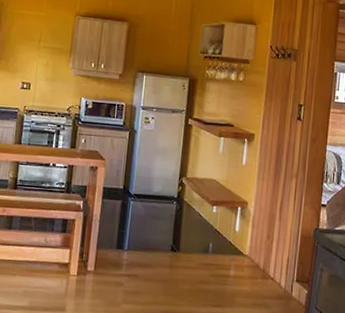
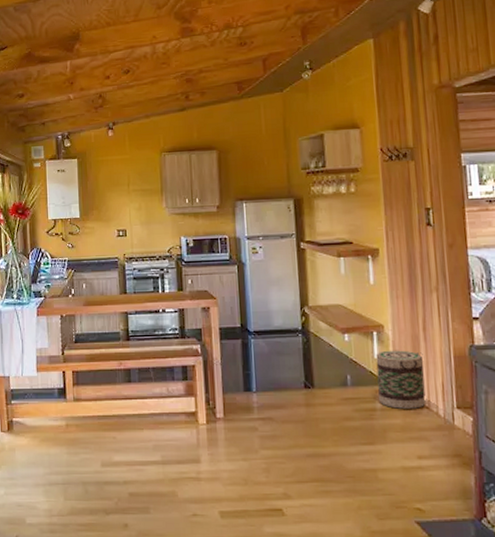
basket: none [233,224,276,279] -> present [375,350,426,409]

